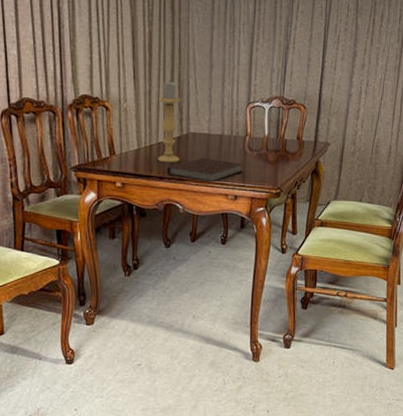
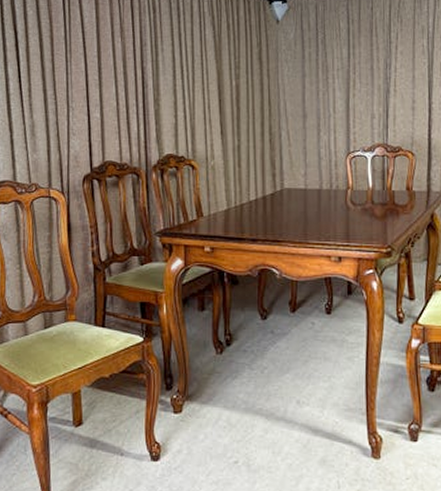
candle holder: present [157,81,180,163] -> none [248,134,274,223]
notebook: present [167,157,243,182] -> none [260,215,346,242]

